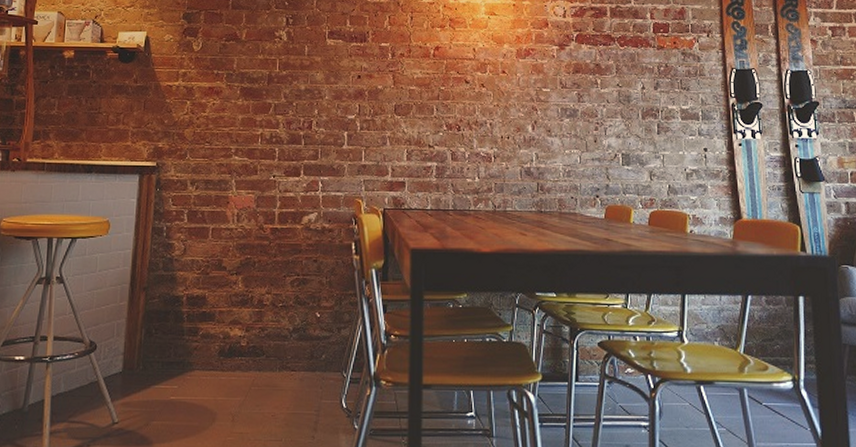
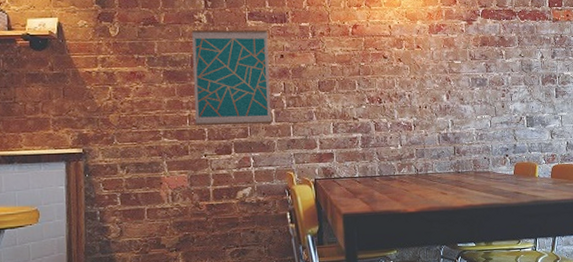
wall art: none [267,47,346,147] -> present [192,29,272,127]

